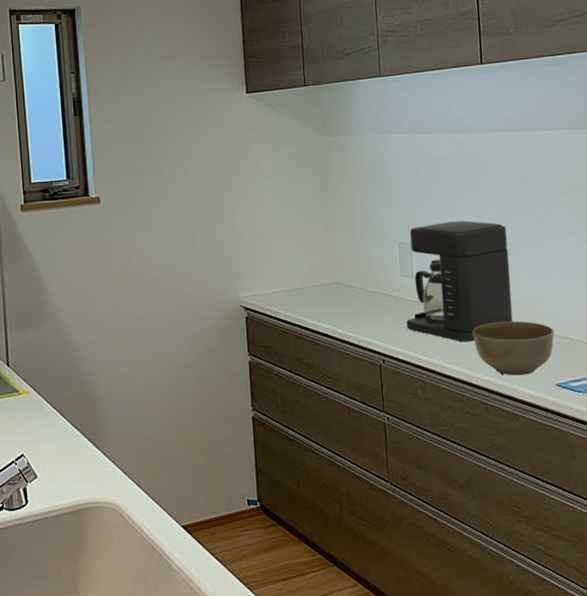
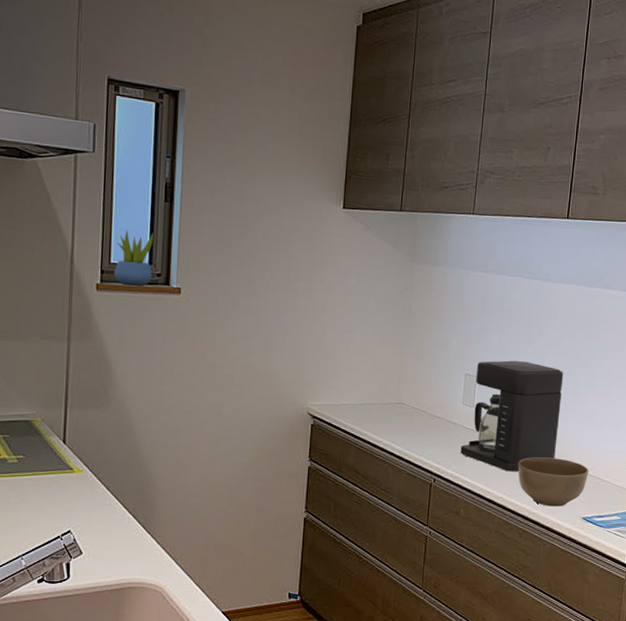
succulent plant: none [35,147,72,203] -> present [113,230,153,287]

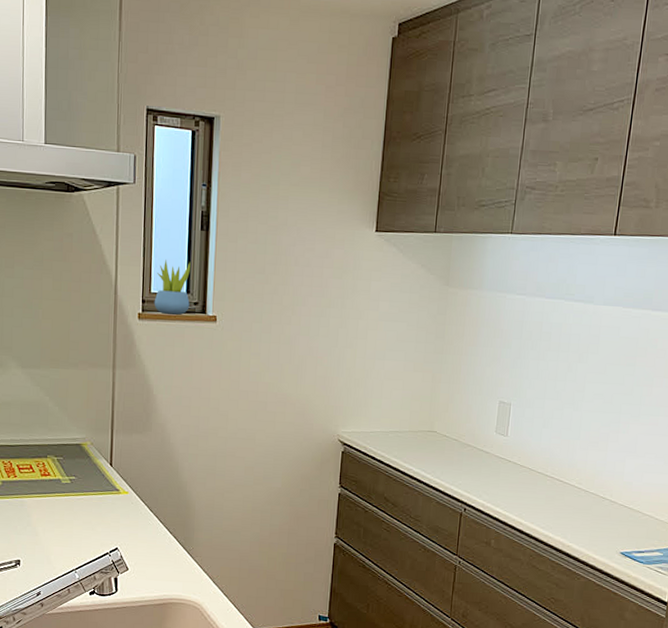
coffee maker: present [460,360,564,472] -> none [492,387,605,504]
bowl: present [518,457,589,507] -> none [552,488,629,541]

